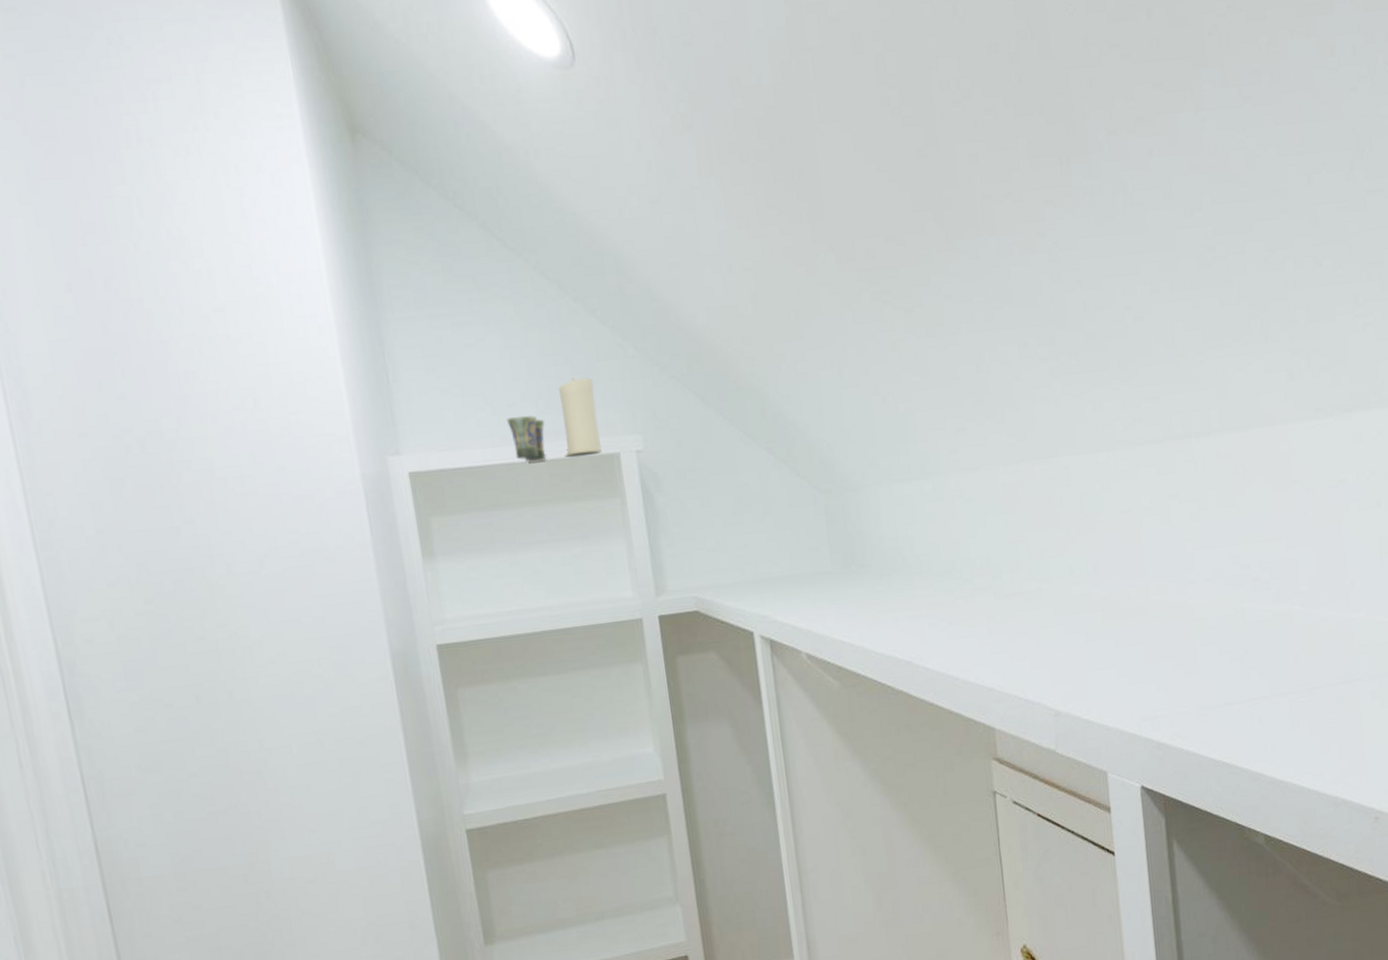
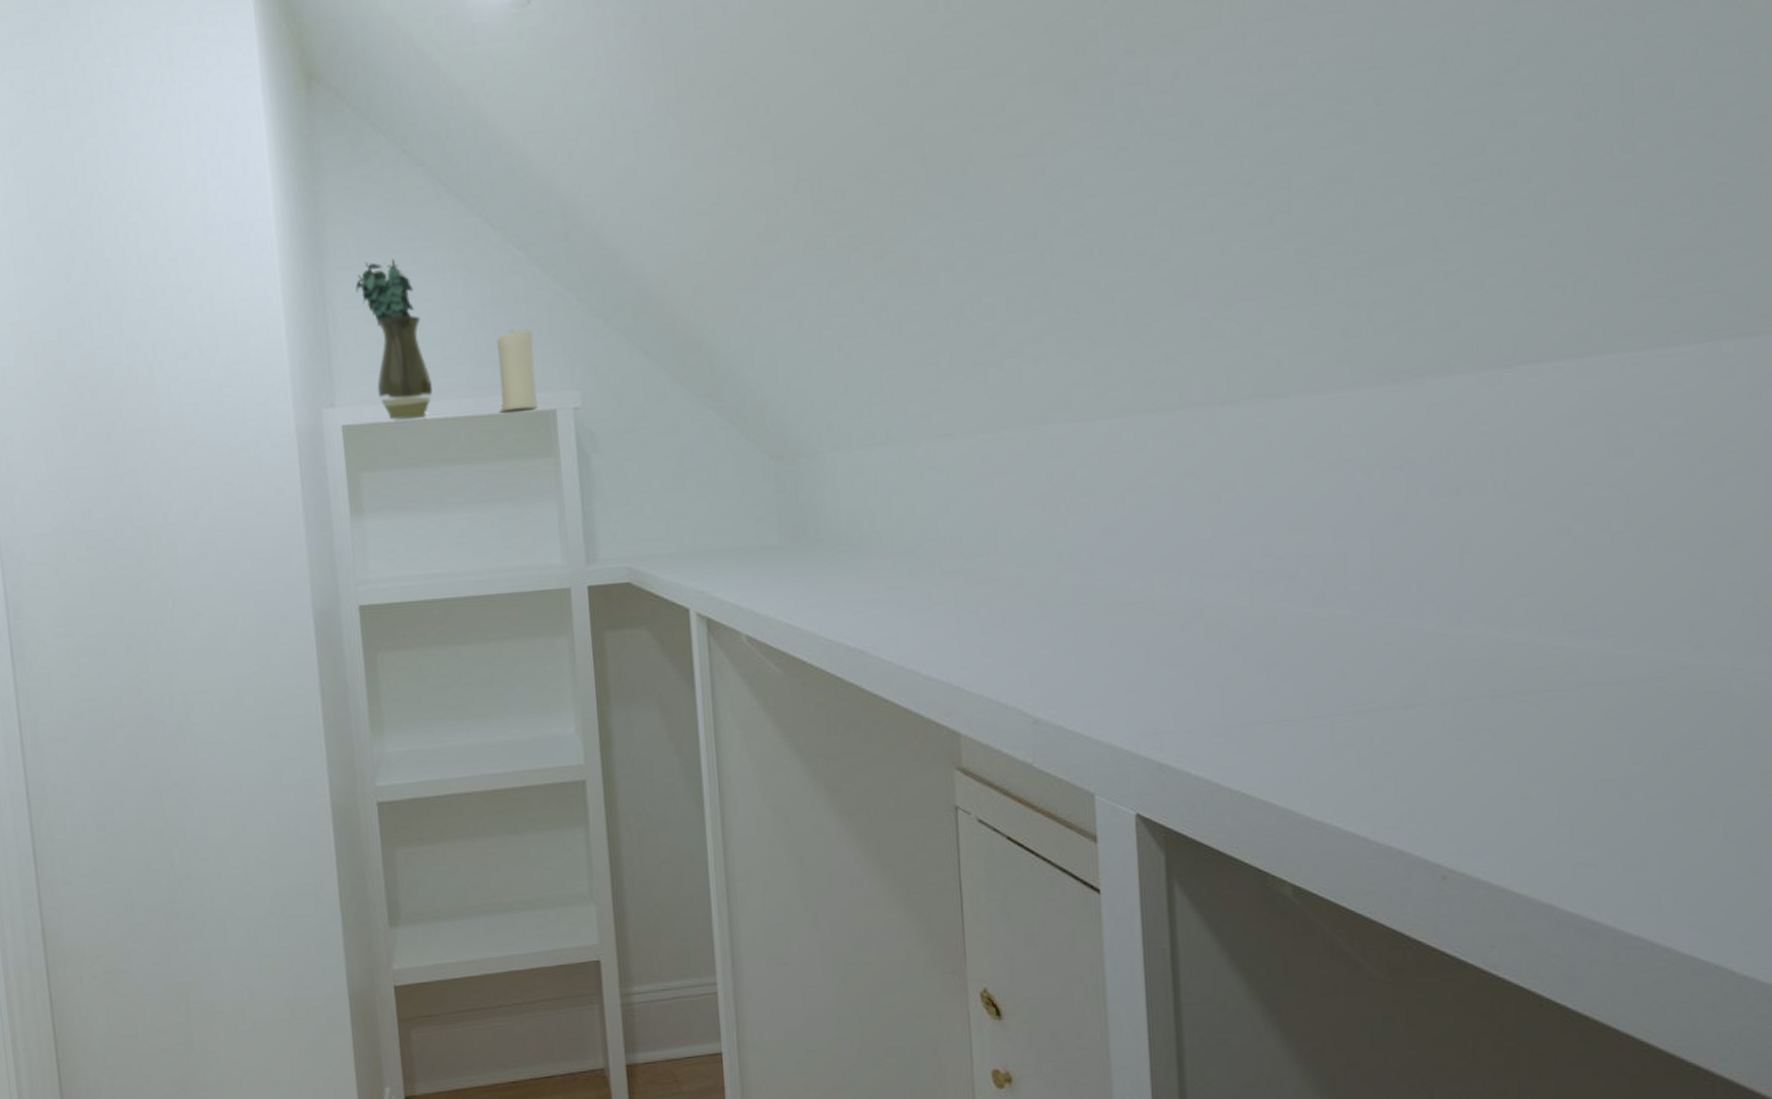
vase: none [414,310,499,467] -> present [355,259,433,421]
cup: present [506,415,546,462] -> none [441,368,481,417]

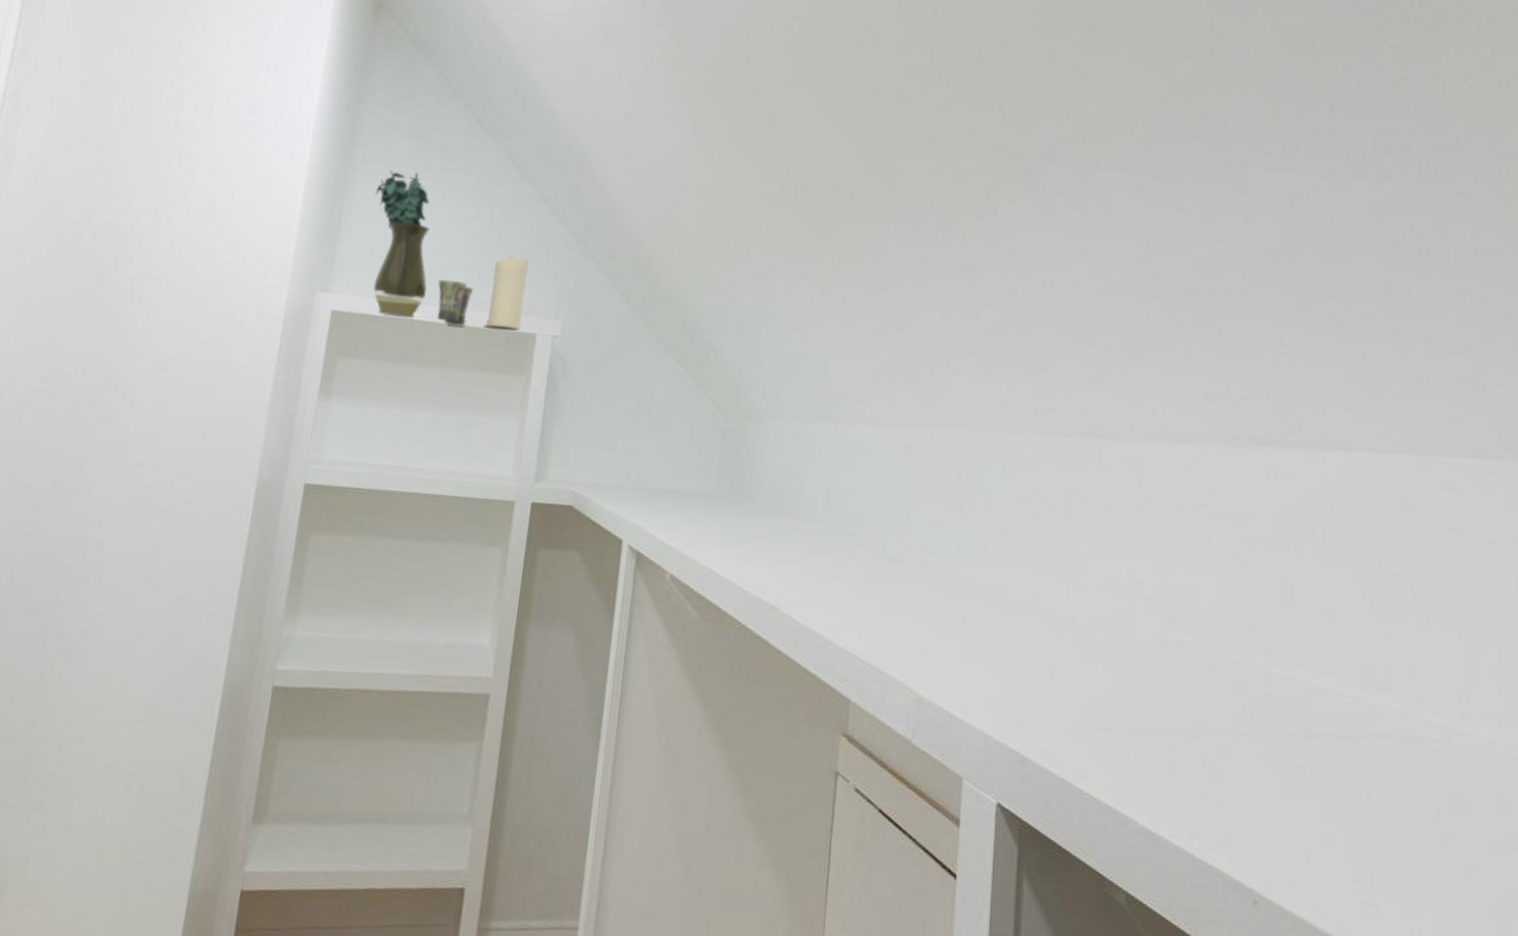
cup: none [441,368,481,417] -> present [437,279,474,325]

